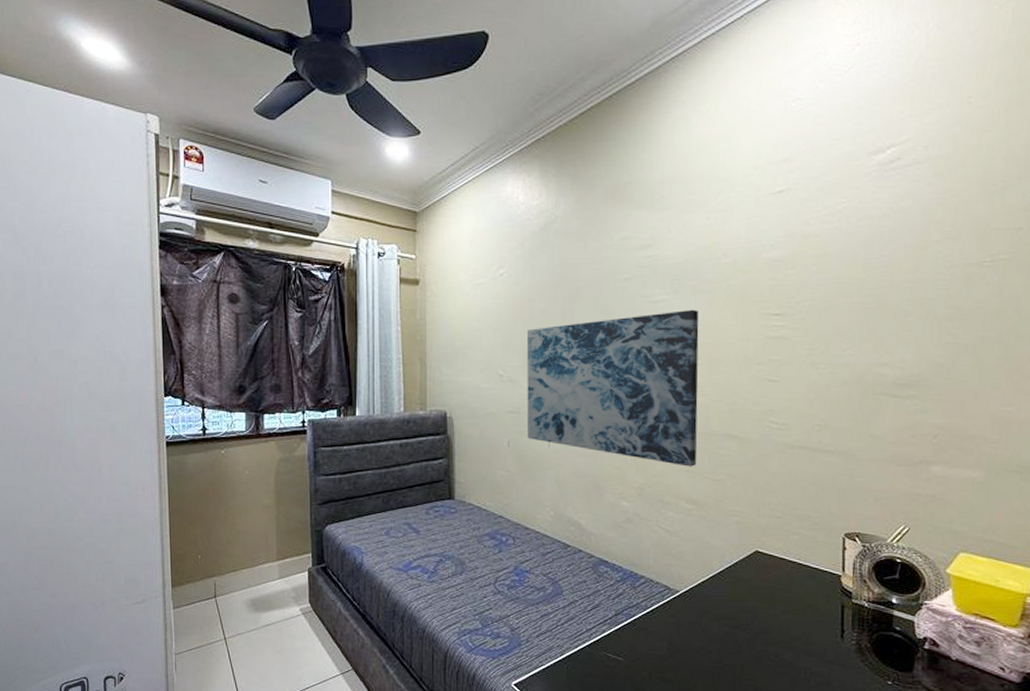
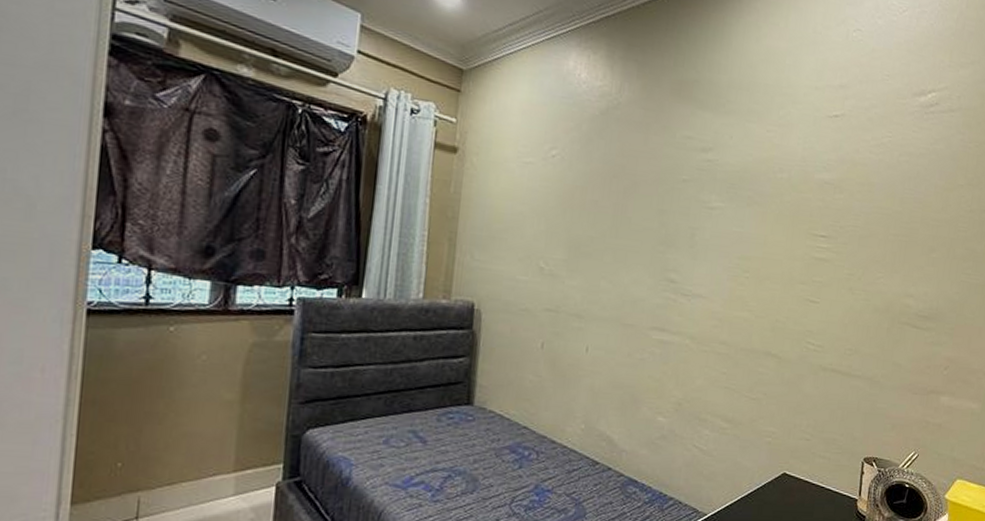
wall art: present [526,309,699,467] -> none [564,220,752,384]

